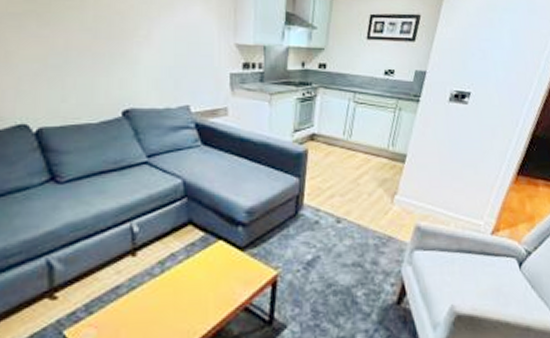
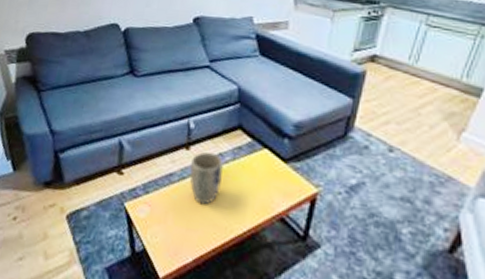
plant pot: none [140,254,177,313] -> present [189,151,223,205]

